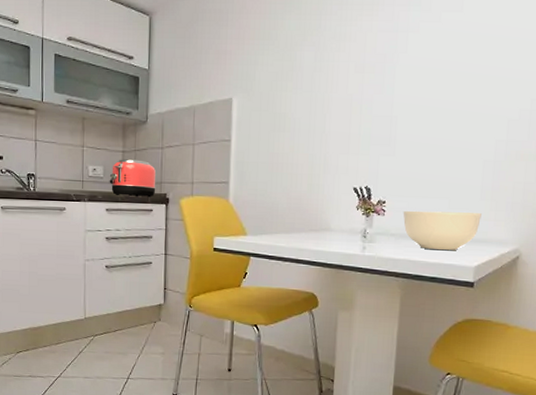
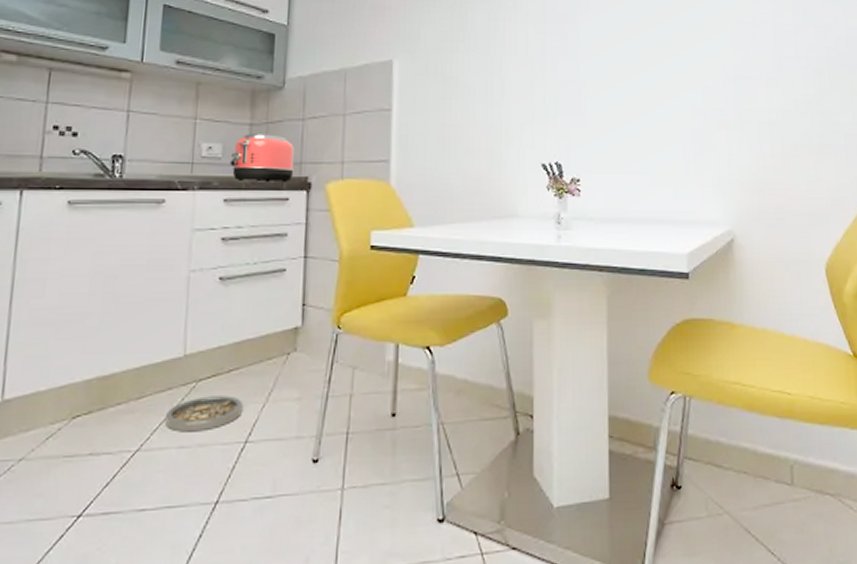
pet bowl: none [74,346,125,369] -> present [164,396,243,433]
bowl: present [403,210,482,251] -> none [600,189,688,236]

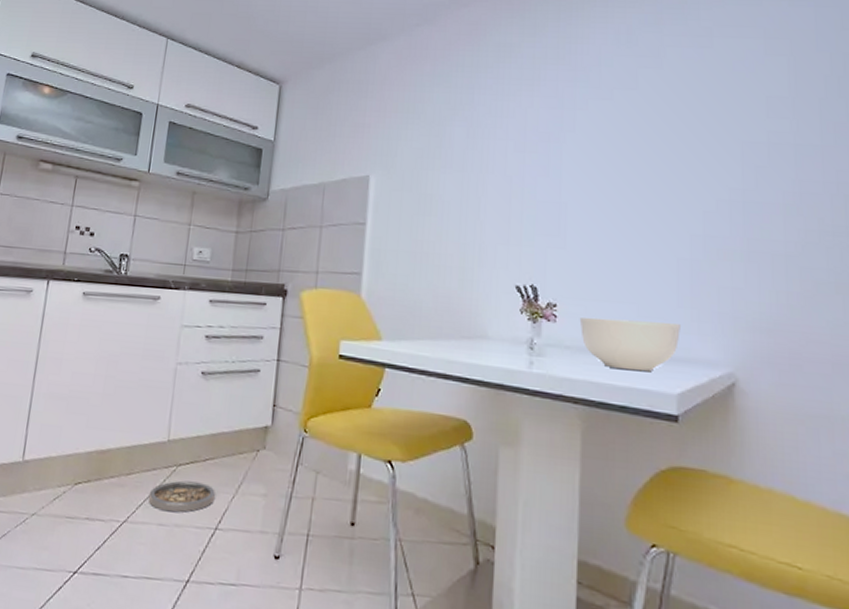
toaster: present [229,134,295,183] -> none [216,241,274,288]
bowl: none [600,189,688,236] -> present [579,317,680,372]

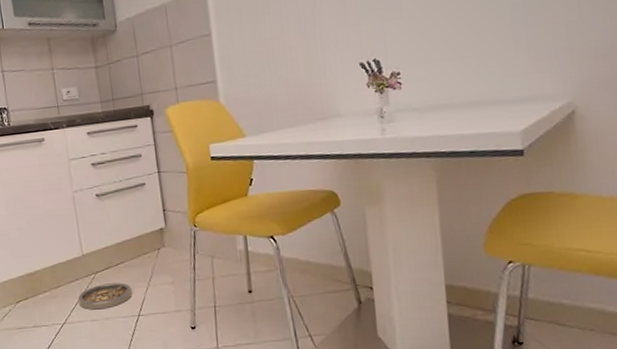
bowl: present [579,317,680,372] -> none [422,67,520,120]

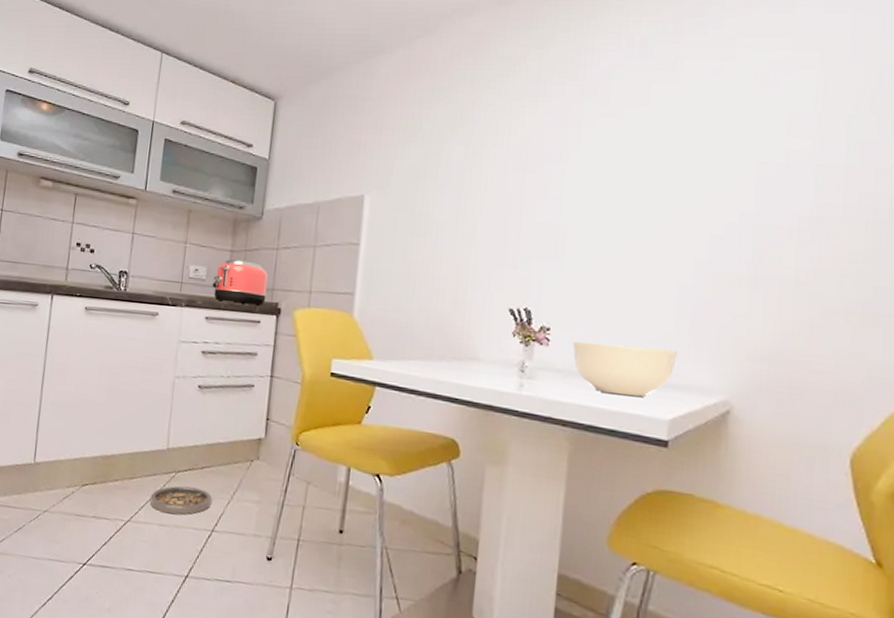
toaster: none [86,73,138,117] -> present [212,259,268,307]
bowl: none [422,67,520,120] -> present [572,341,677,397]

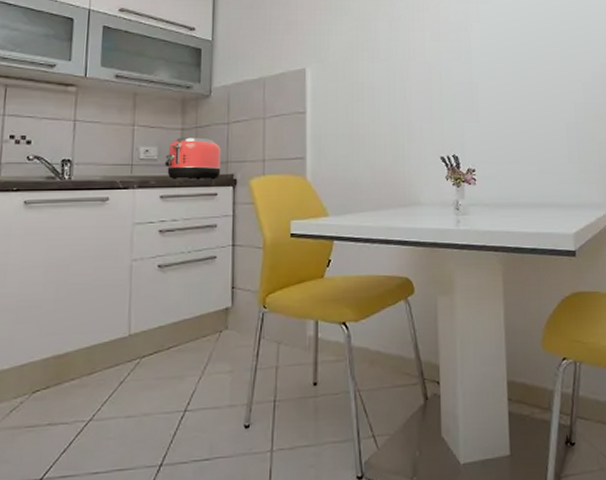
pet bowl: present [149,486,212,515] -> none [113,370,181,404]
bowl: present [572,341,677,397] -> none [494,177,573,219]

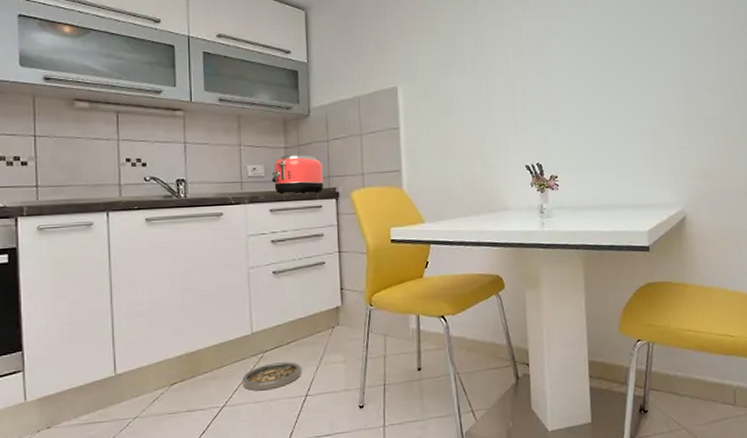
pet bowl: none [113,370,181,404] -> present [242,362,301,391]

